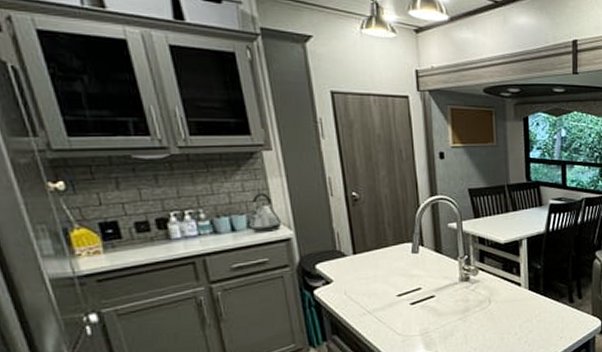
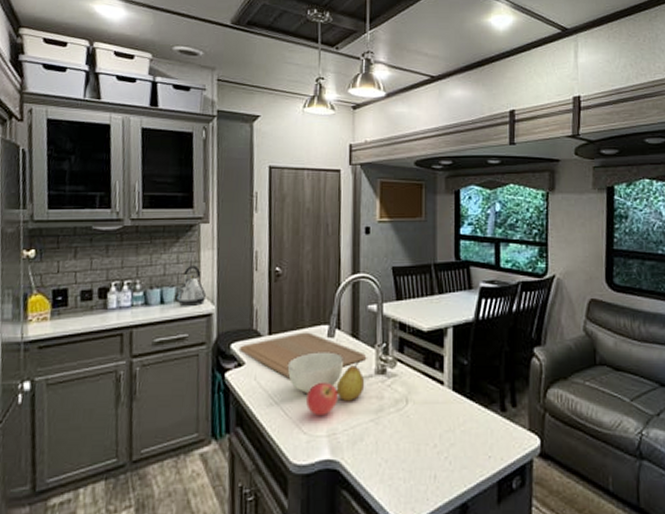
chopping board: none [324,250,450,291] -> present [238,332,366,379]
bowl: none [375,265,430,303] -> present [287,352,345,395]
fruit: none [397,292,428,320] -> present [305,383,339,415]
fruit: none [424,271,451,306] -> present [336,361,365,402]

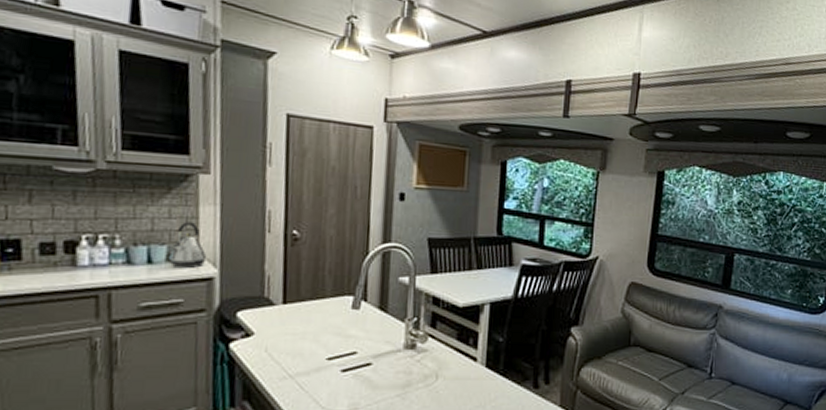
chopping board: present [238,332,366,379] -> none [246,302,394,351]
bowl: present [287,352,345,395] -> none [304,324,371,368]
fruit: present [305,383,339,415] -> none [324,357,363,390]
fruit: present [336,361,365,402] -> none [359,335,392,377]

